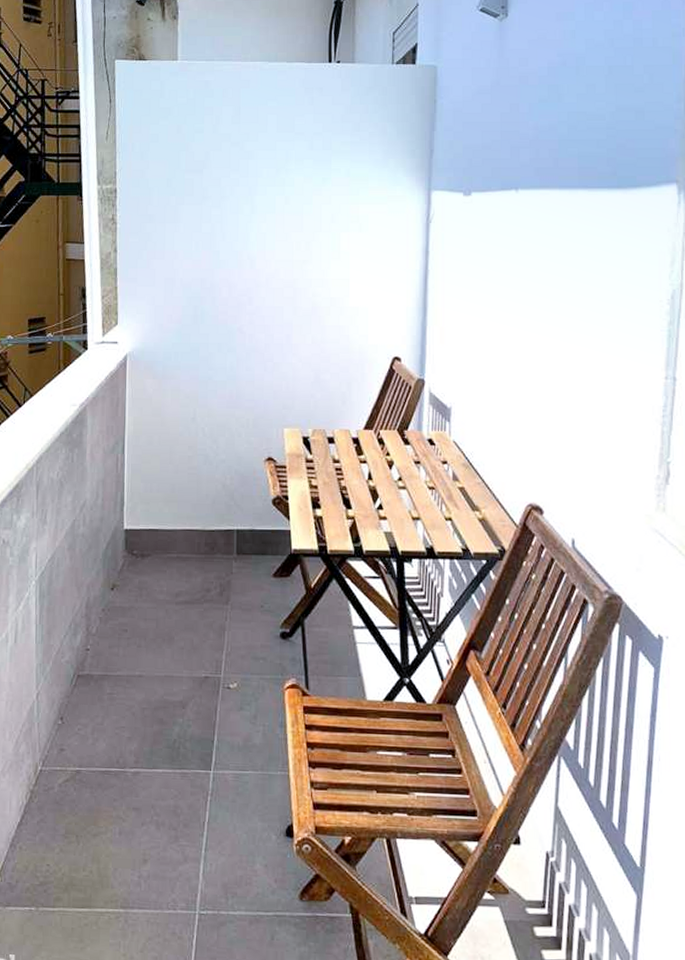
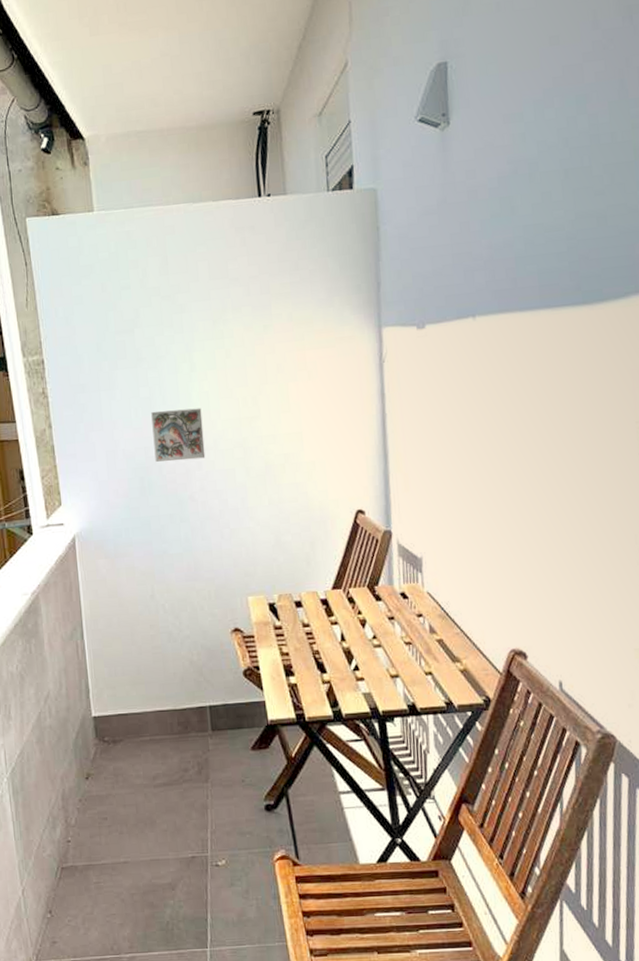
decorative tile: none [210,246,258,294] -> present [151,408,206,462]

